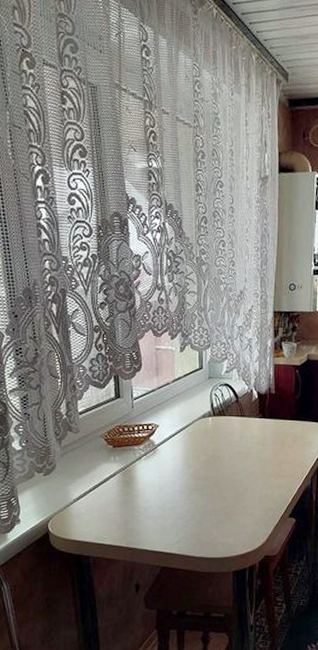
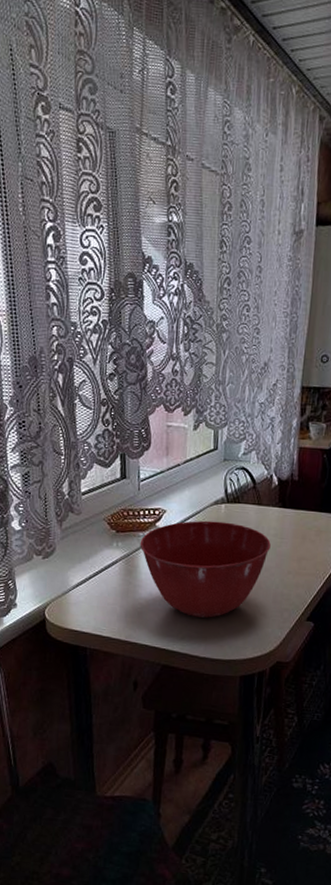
mixing bowl: none [135,433,254,521] -> present [140,520,271,618]

